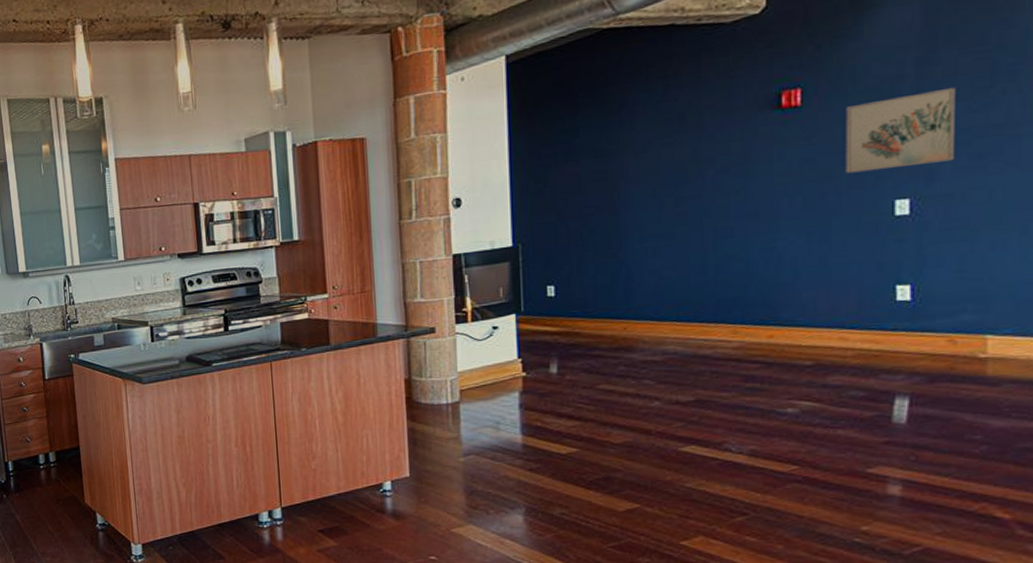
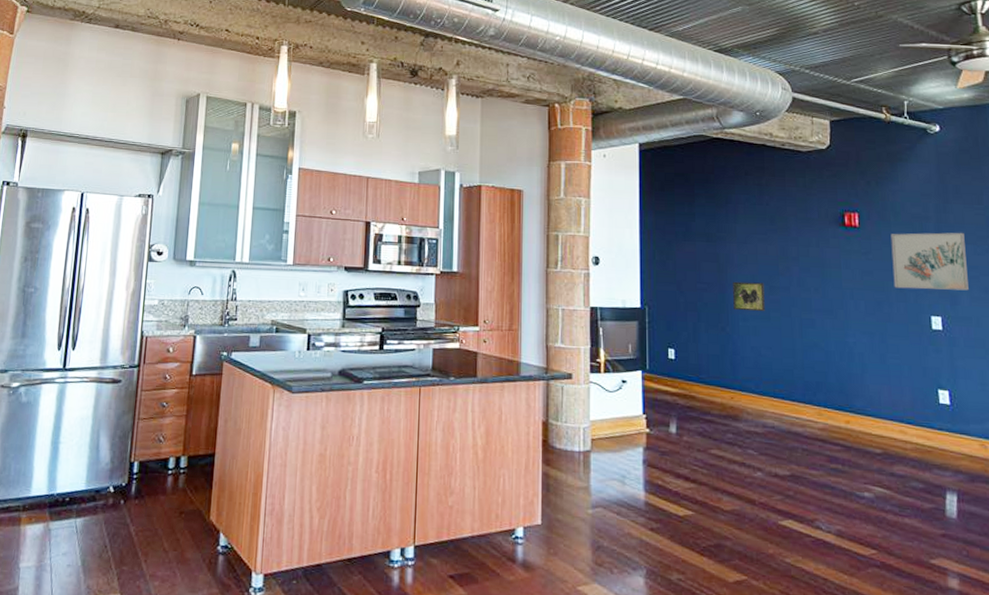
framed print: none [627,195,668,232] -> present [733,281,765,312]

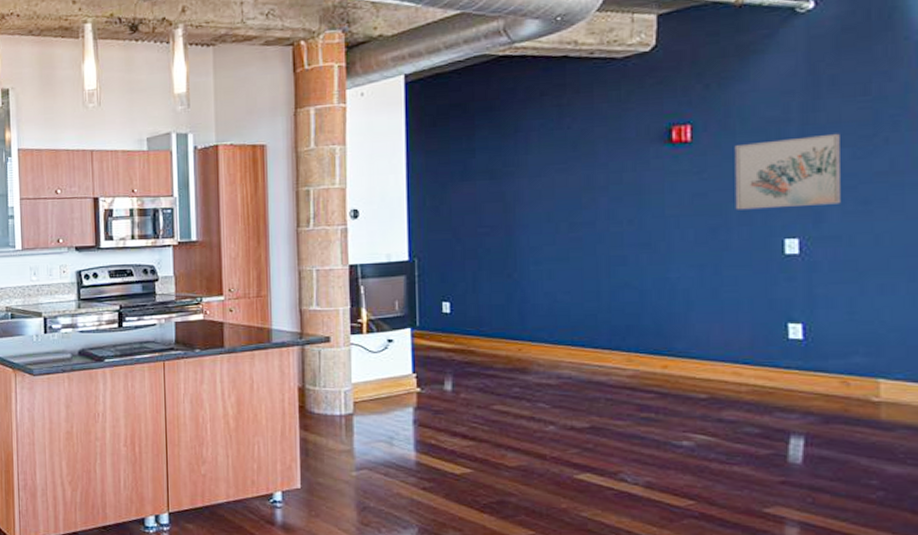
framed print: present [733,281,765,312] -> none [522,220,563,254]

